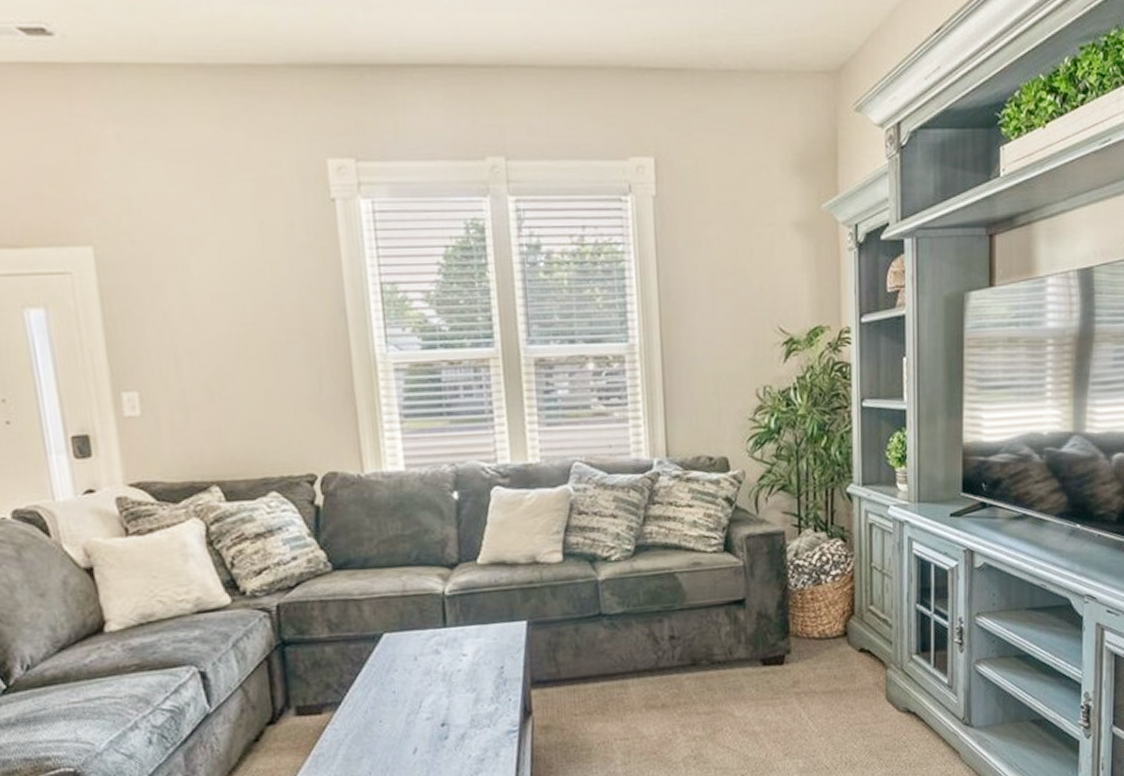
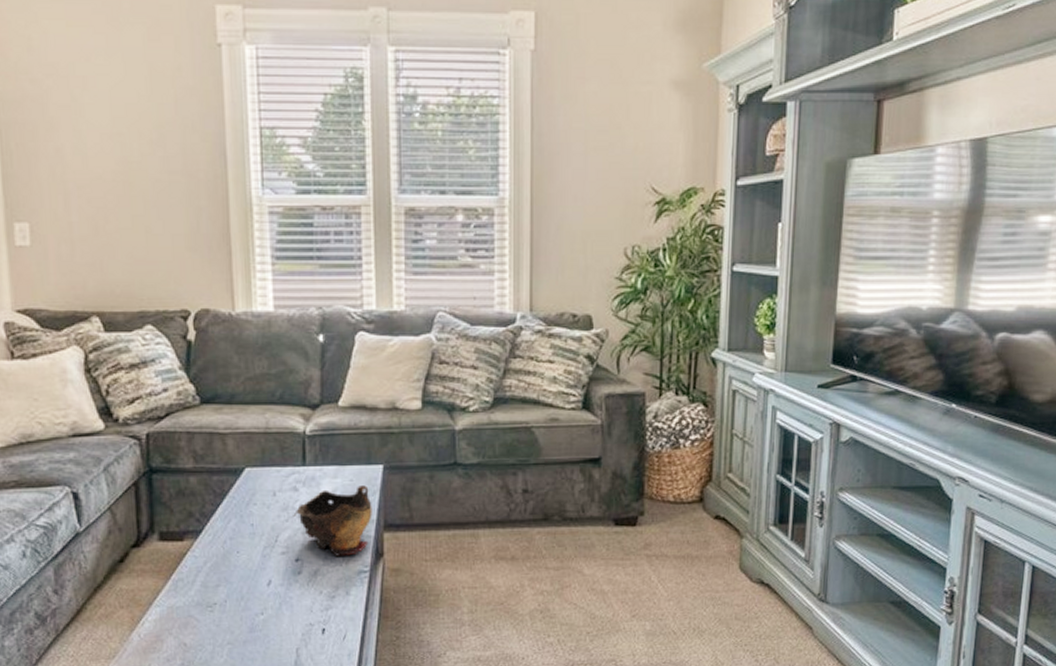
decorative bowl: none [436,643,519,718] -> present [293,485,372,557]

